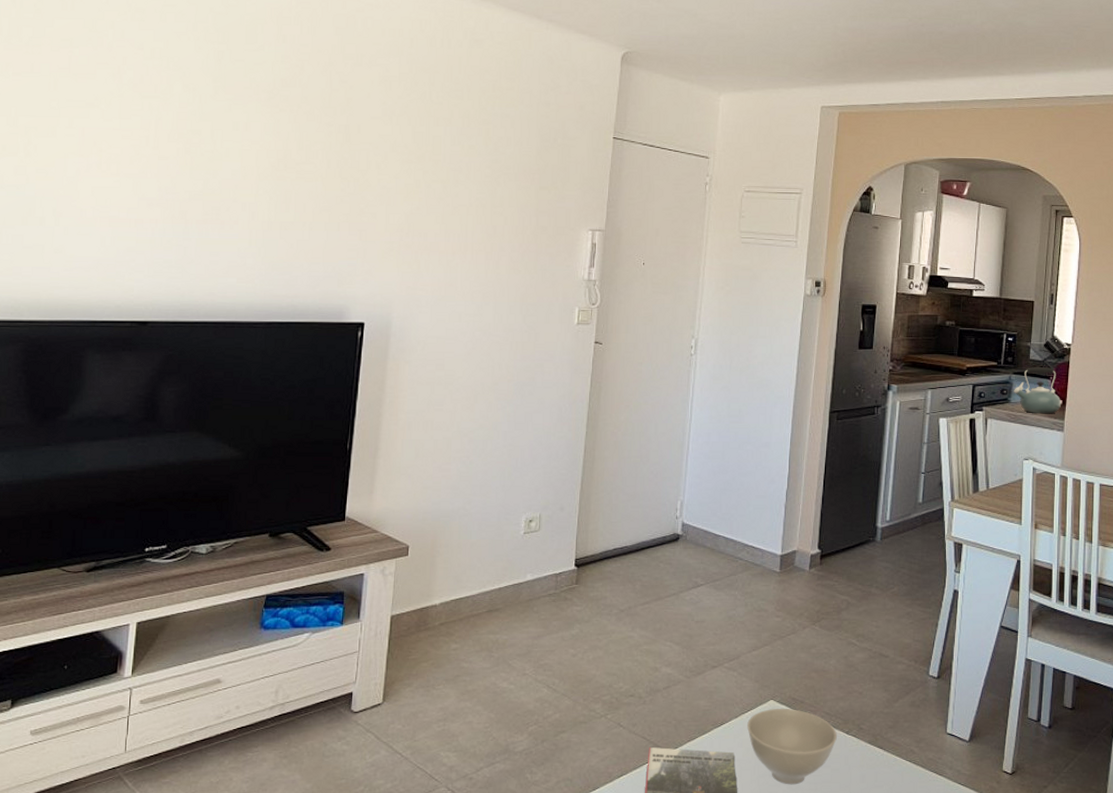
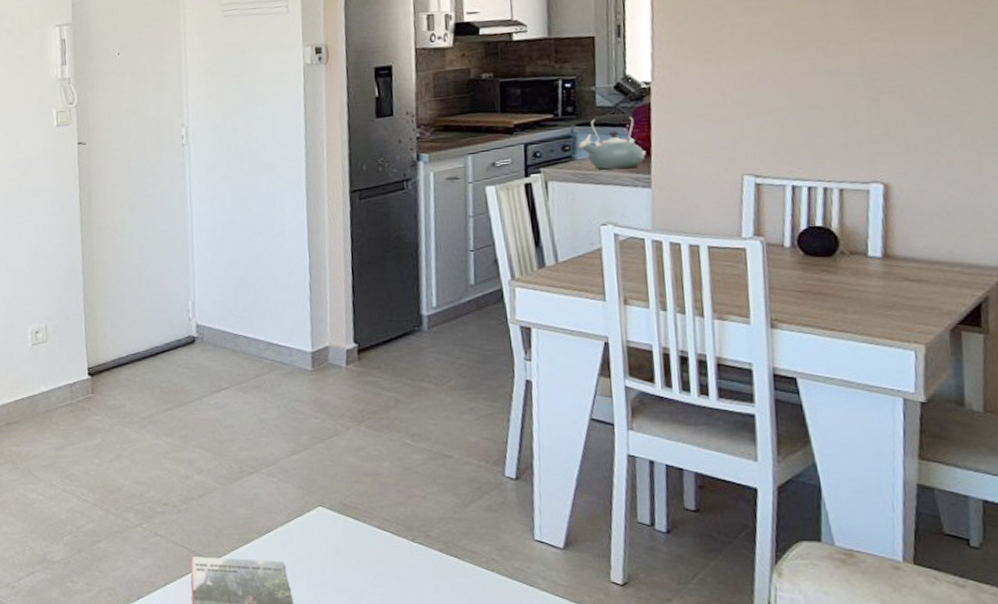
bowl: present [747,708,837,785] -> none [295,515,401,596]

